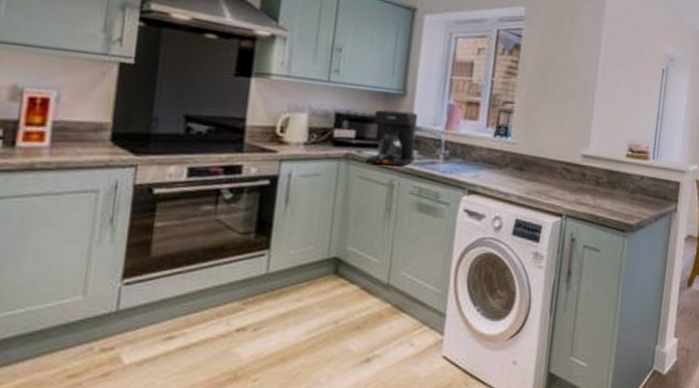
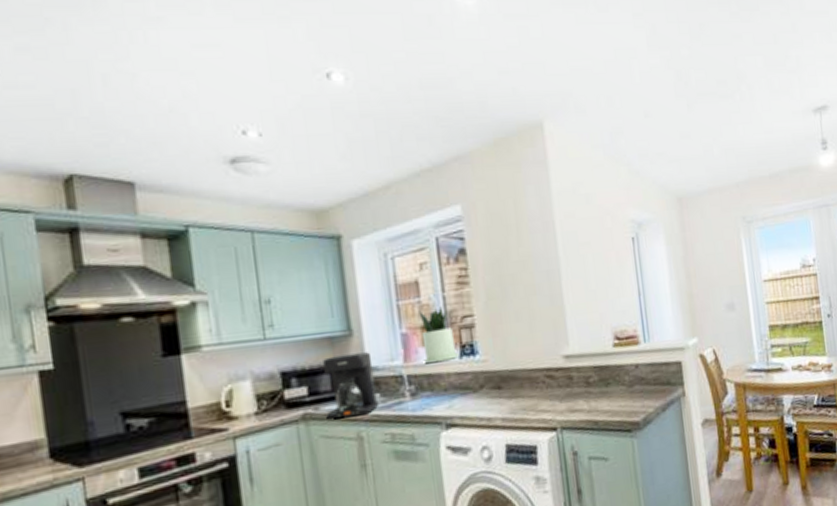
planter: none [462,88,494,137] -> present [419,306,459,364]

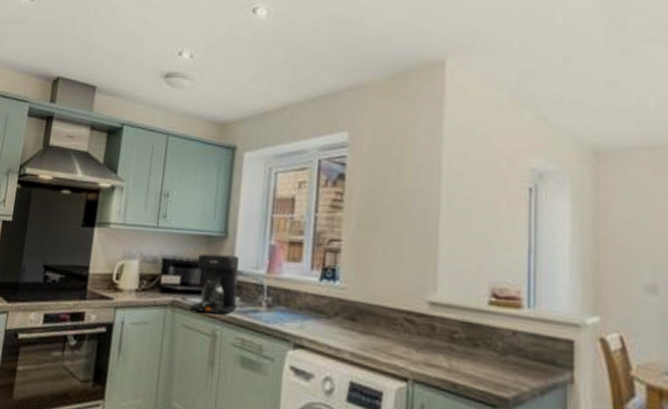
planter: present [419,306,459,364] -> none [285,226,319,281]

